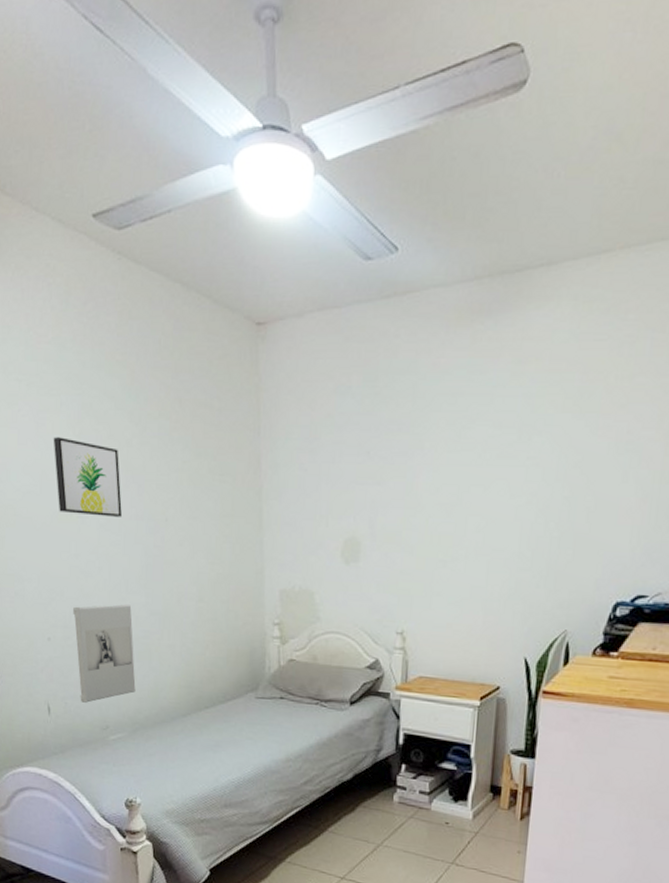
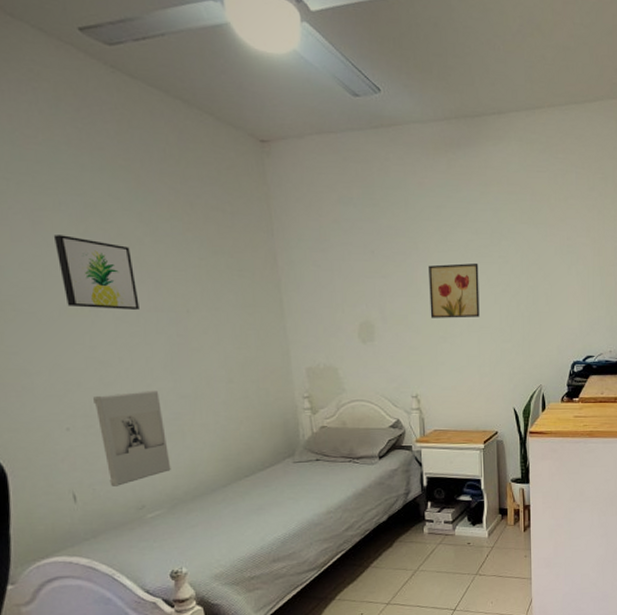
wall art: none [429,467,499,538] -> present [429,263,480,318]

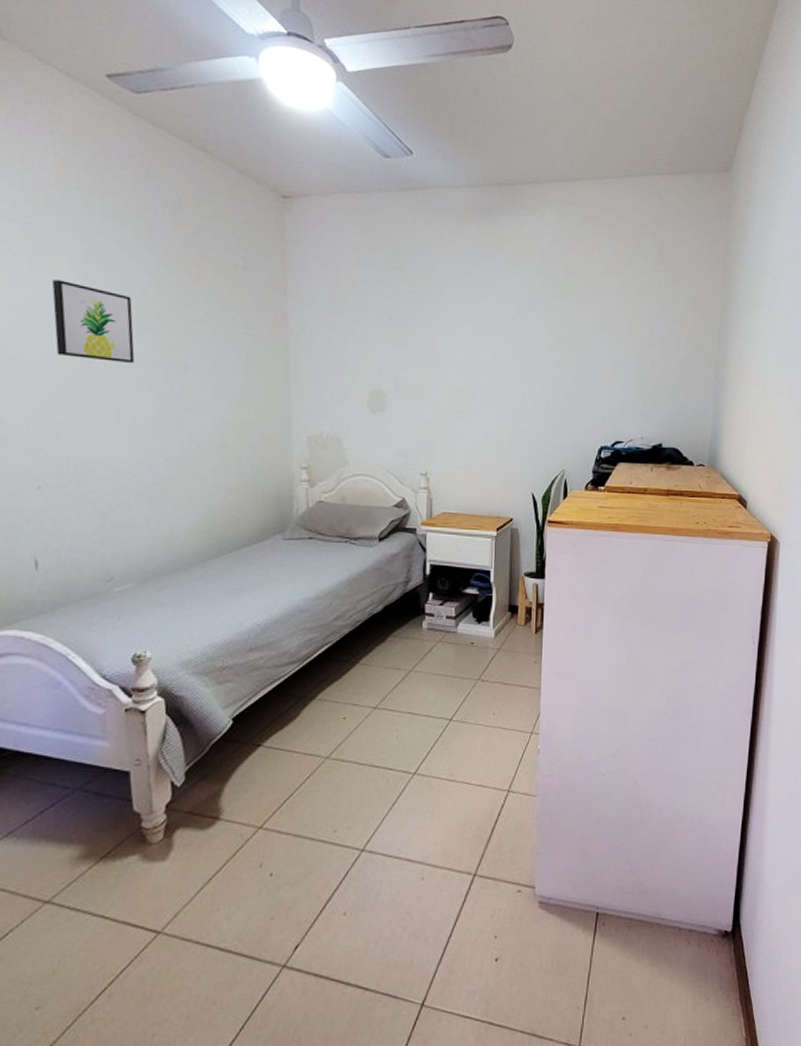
wall sculpture: present [93,389,171,486] -> none [71,449,148,554]
wall art: present [429,263,480,318] -> none [447,334,504,393]

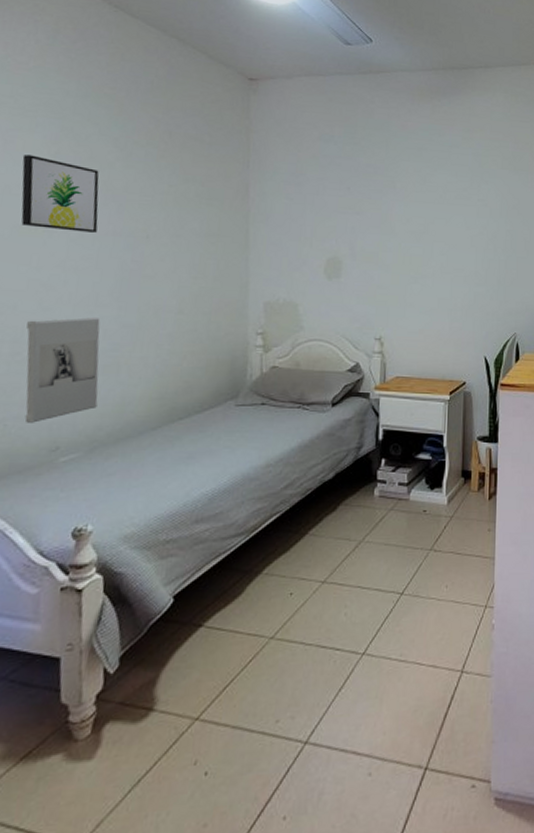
wall sculpture: none [71,449,148,554] -> present [24,316,101,423]

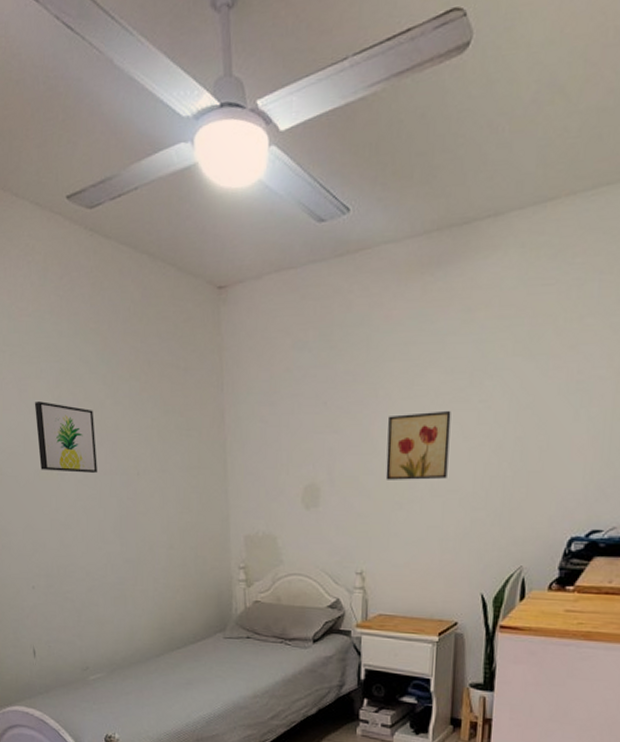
wall sculpture: present [24,316,101,423] -> none [55,552,113,646]
wall art: none [402,204,456,259] -> present [385,411,451,480]

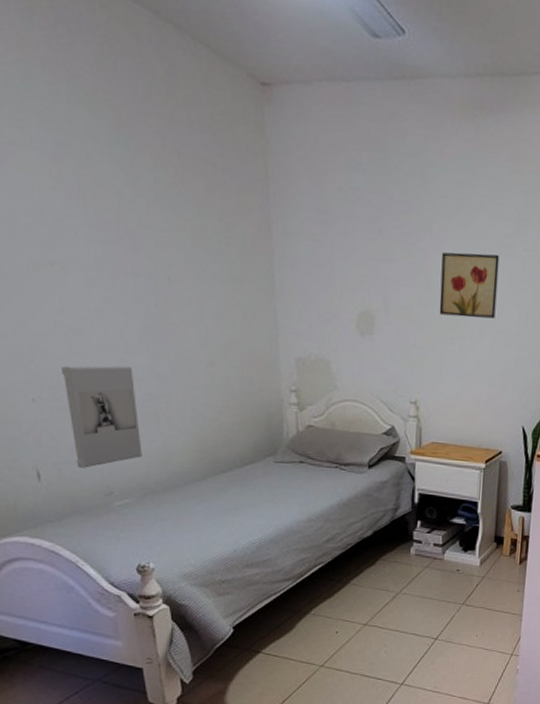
wall art: present [34,401,97,473] -> none [22,176,115,272]
wall sculpture: none [55,552,113,646] -> present [62,365,142,468]

